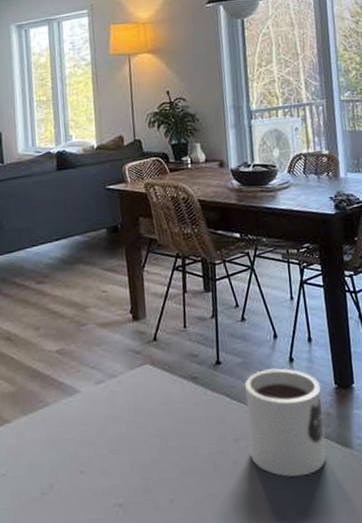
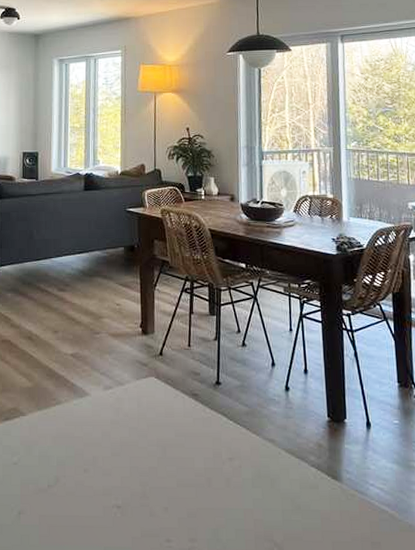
mug: present [244,368,326,478] -> none [241,395,316,503]

